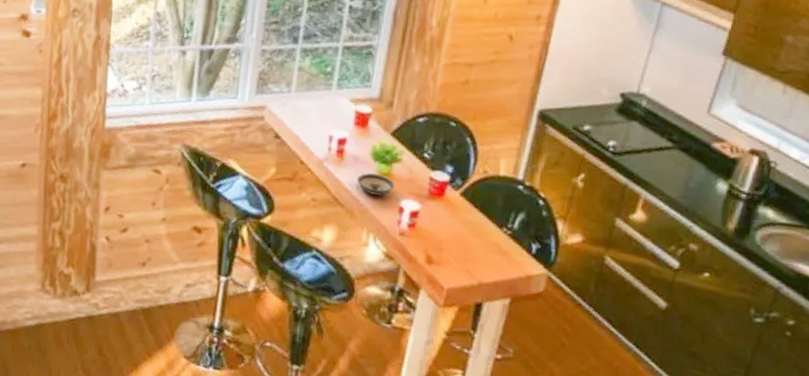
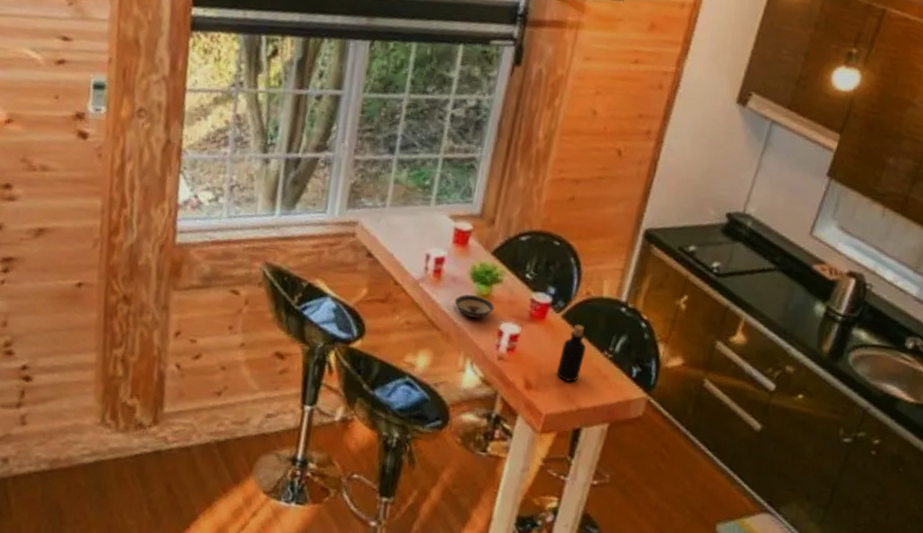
bottle: none [456,201,484,257] -> present [556,324,586,382]

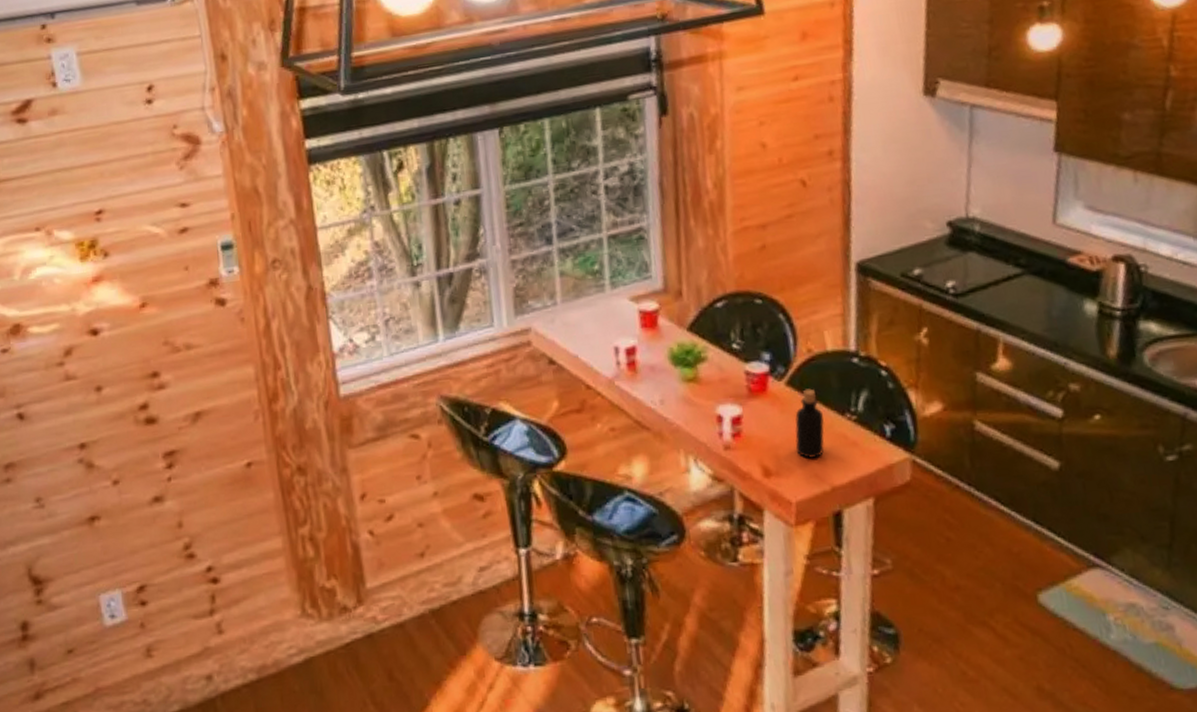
saucer: present [455,294,495,318] -> none [659,381,706,408]

